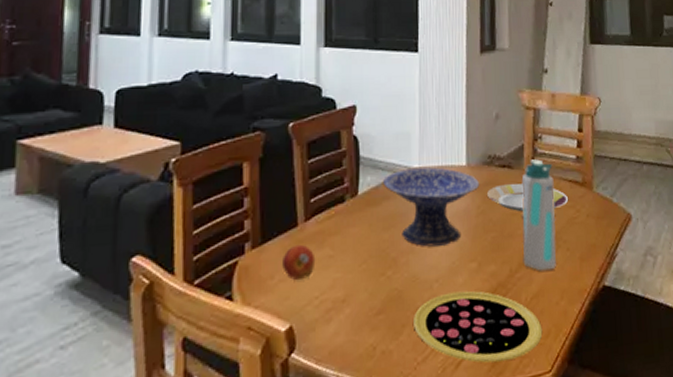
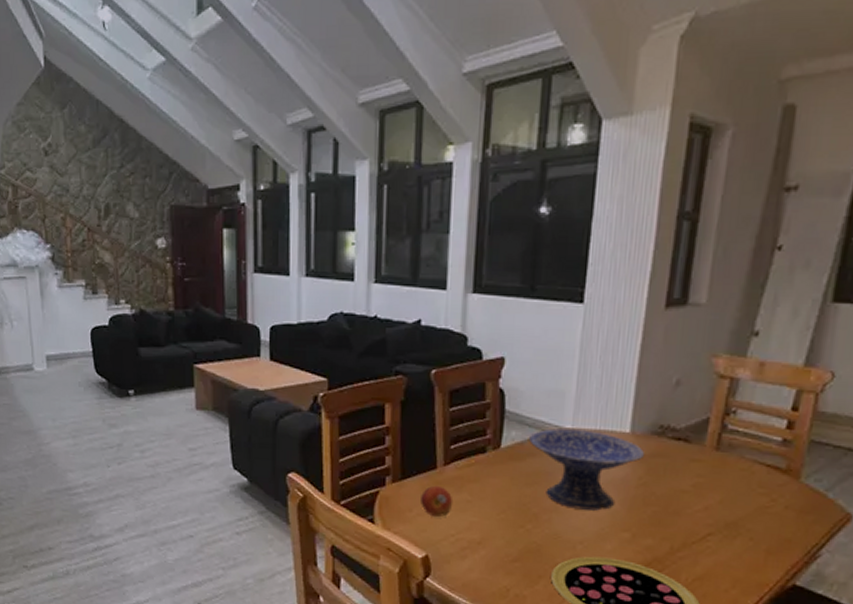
plate: present [487,184,568,212] -> none [653,459,761,494]
water bottle: present [521,159,557,271] -> none [688,436,747,557]

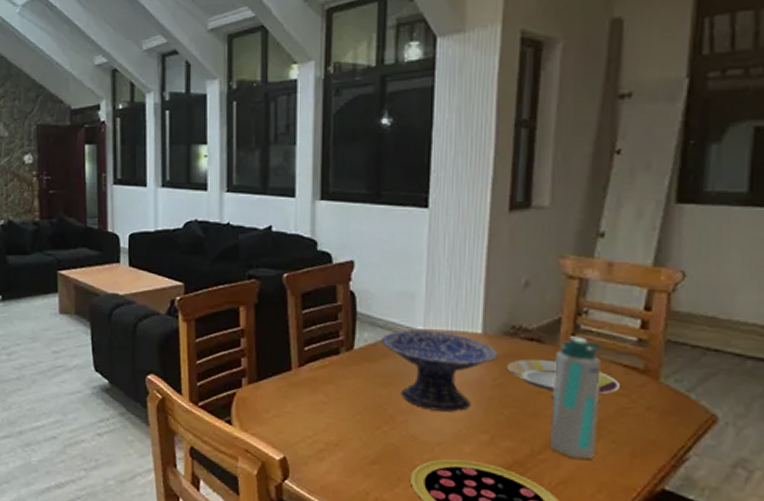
fruit: present [421,485,454,518] -> none [277,386,309,419]
plate: none [653,459,761,494] -> present [507,359,619,395]
water bottle: none [688,436,747,557] -> present [549,336,601,459]

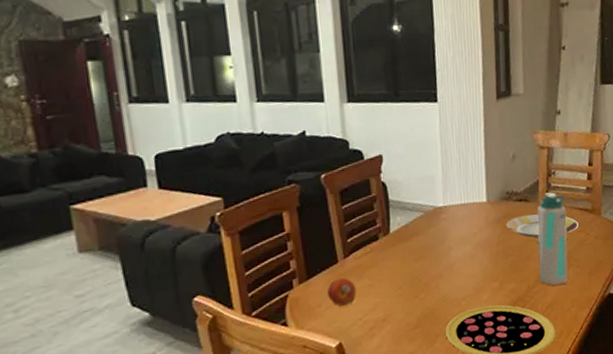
fruit: none [277,386,309,419] -> present [327,277,357,307]
decorative bowl: present [382,330,499,412] -> none [412,205,500,272]

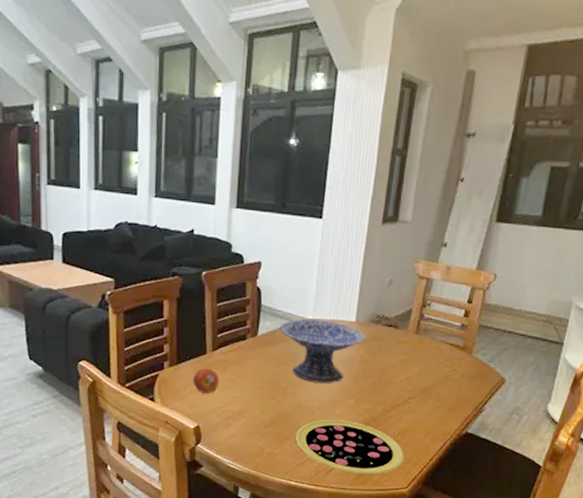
decorative bowl: none [412,205,500,272] -> present [280,319,366,383]
plate: present [506,214,579,238] -> none [371,341,446,366]
water bottle: present [537,192,568,286] -> none [396,323,437,414]

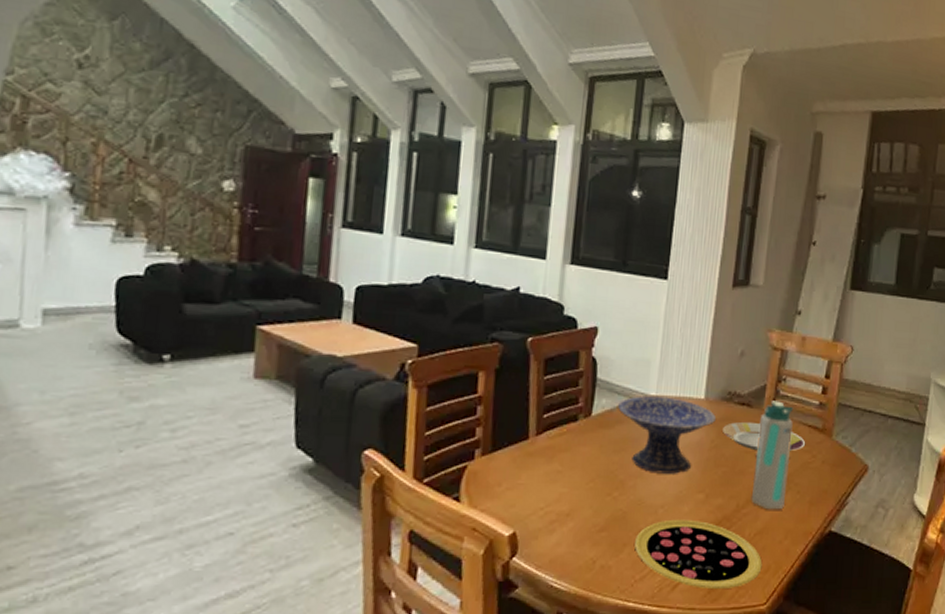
fruit: present [193,367,220,394] -> none [510,456,544,491]
plate: none [371,341,446,366] -> present [723,422,805,452]
water bottle: none [396,323,437,414] -> present [751,401,794,510]

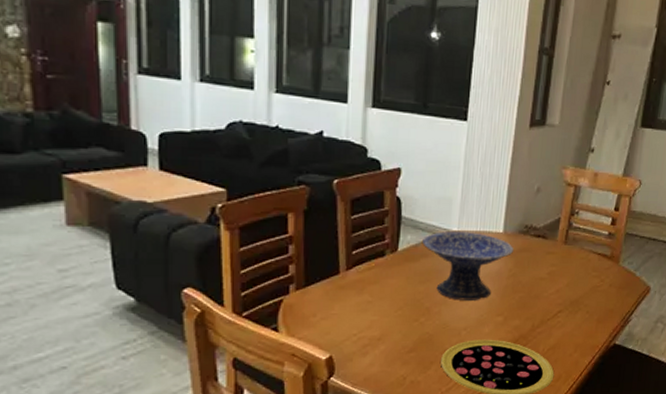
plate: present [723,422,805,452] -> none [520,253,595,278]
water bottle: present [751,401,794,510] -> none [545,232,585,328]

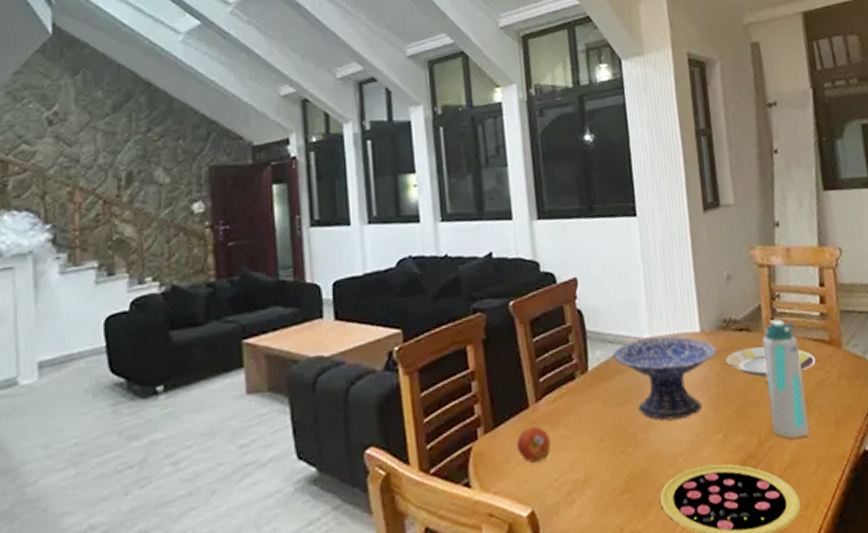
fruit: none [324,289,355,320] -> present [517,425,552,464]
plate: none [520,253,595,278] -> present [726,347,815,377]
water bottle: none [545,232,585,328] -> present [761,319,809,439]

